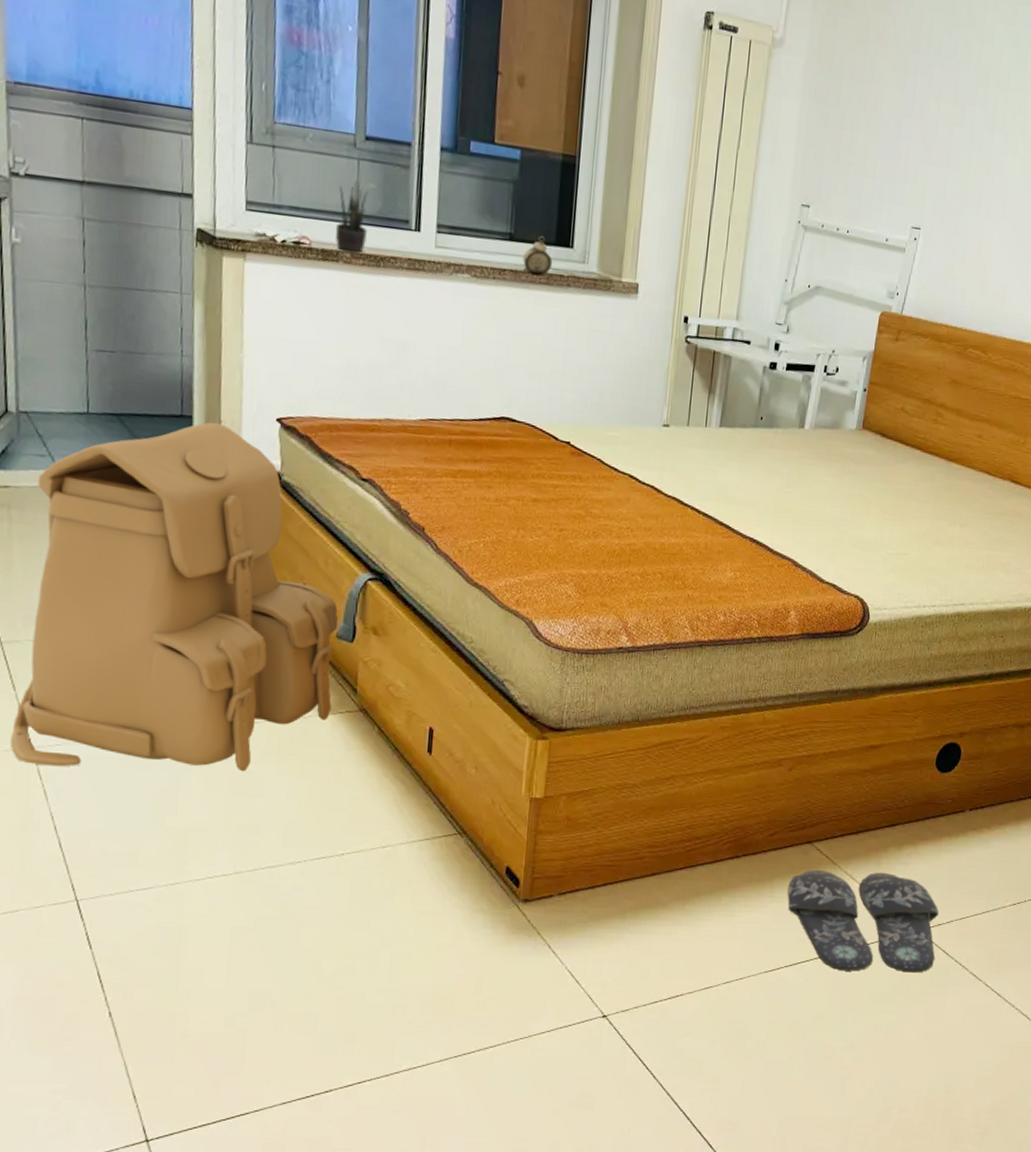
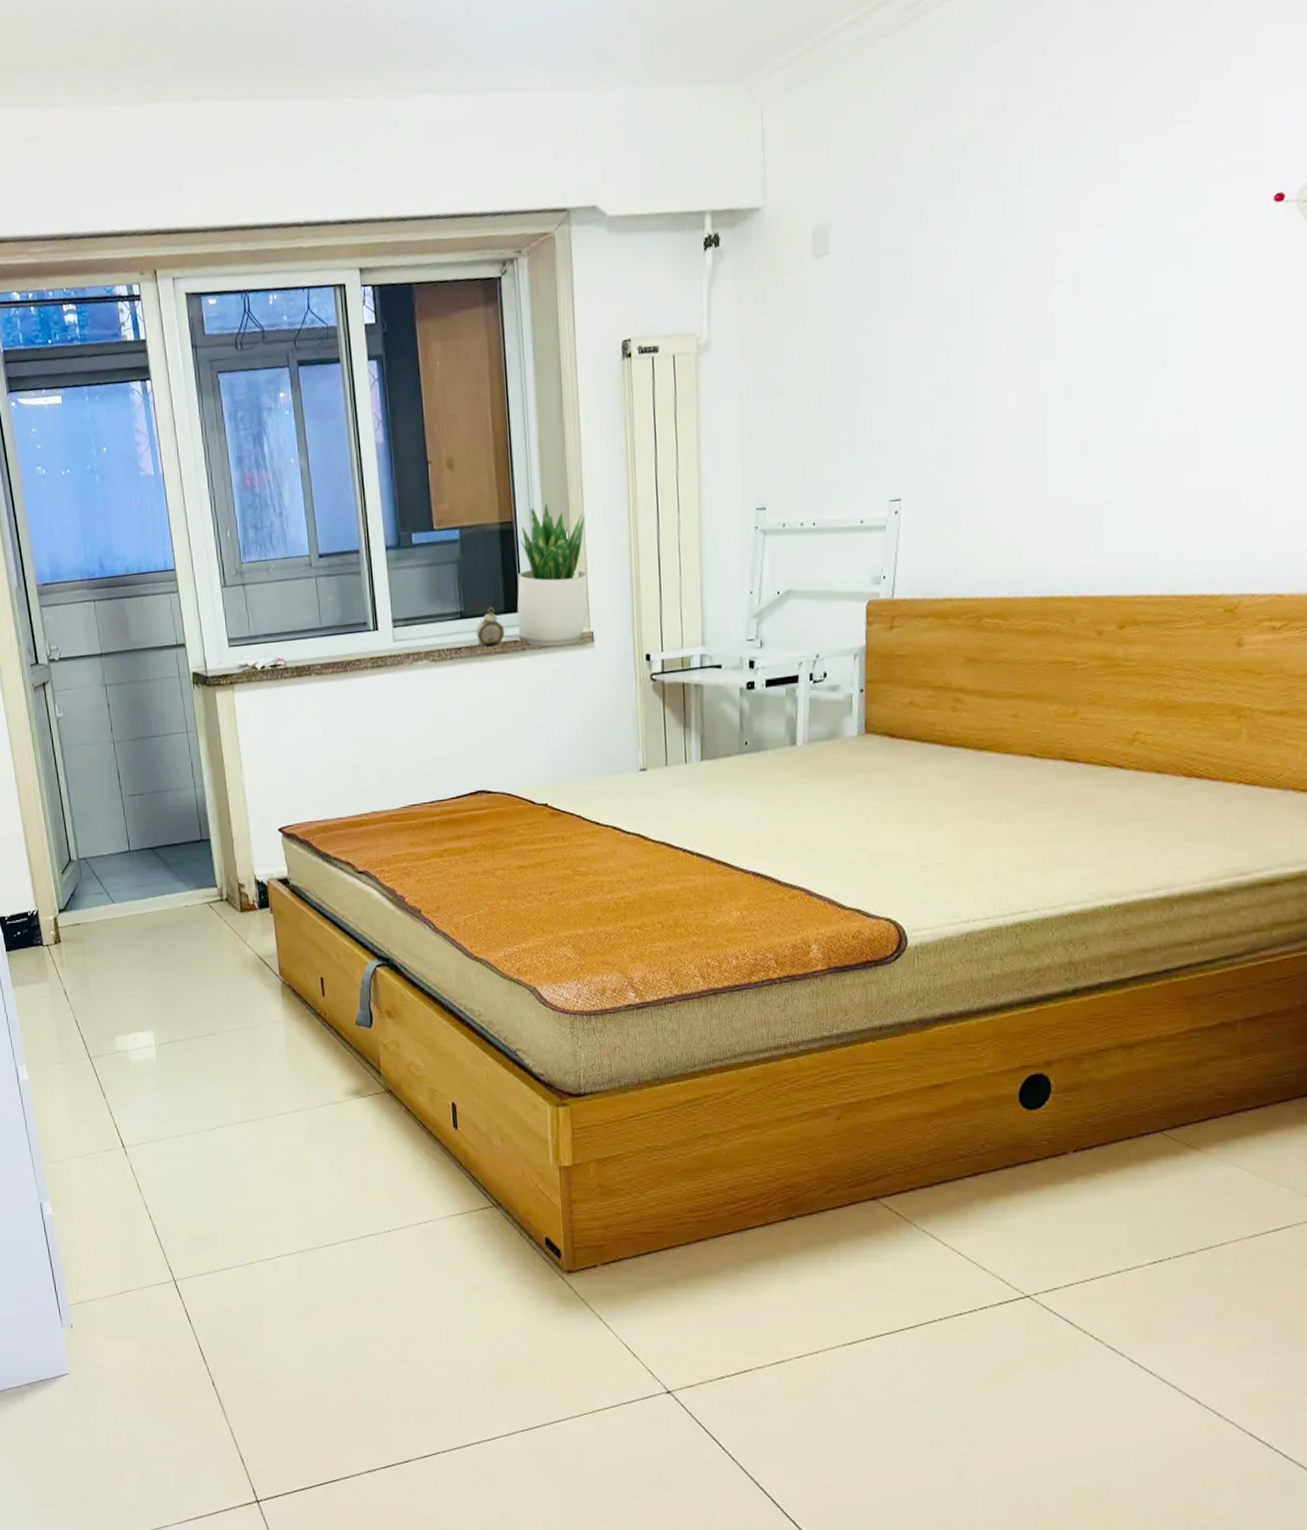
backpack: present [10,422,338,772] -> none [100,841,361,1162]
potted plant: present [335,181,368,254] -> none [303,597,332,665]
planter: none [566,147,647,292] -> present [517,504,588,648]
slippers: present [787,869,939,973] -> none [856,1229,1055,1346]

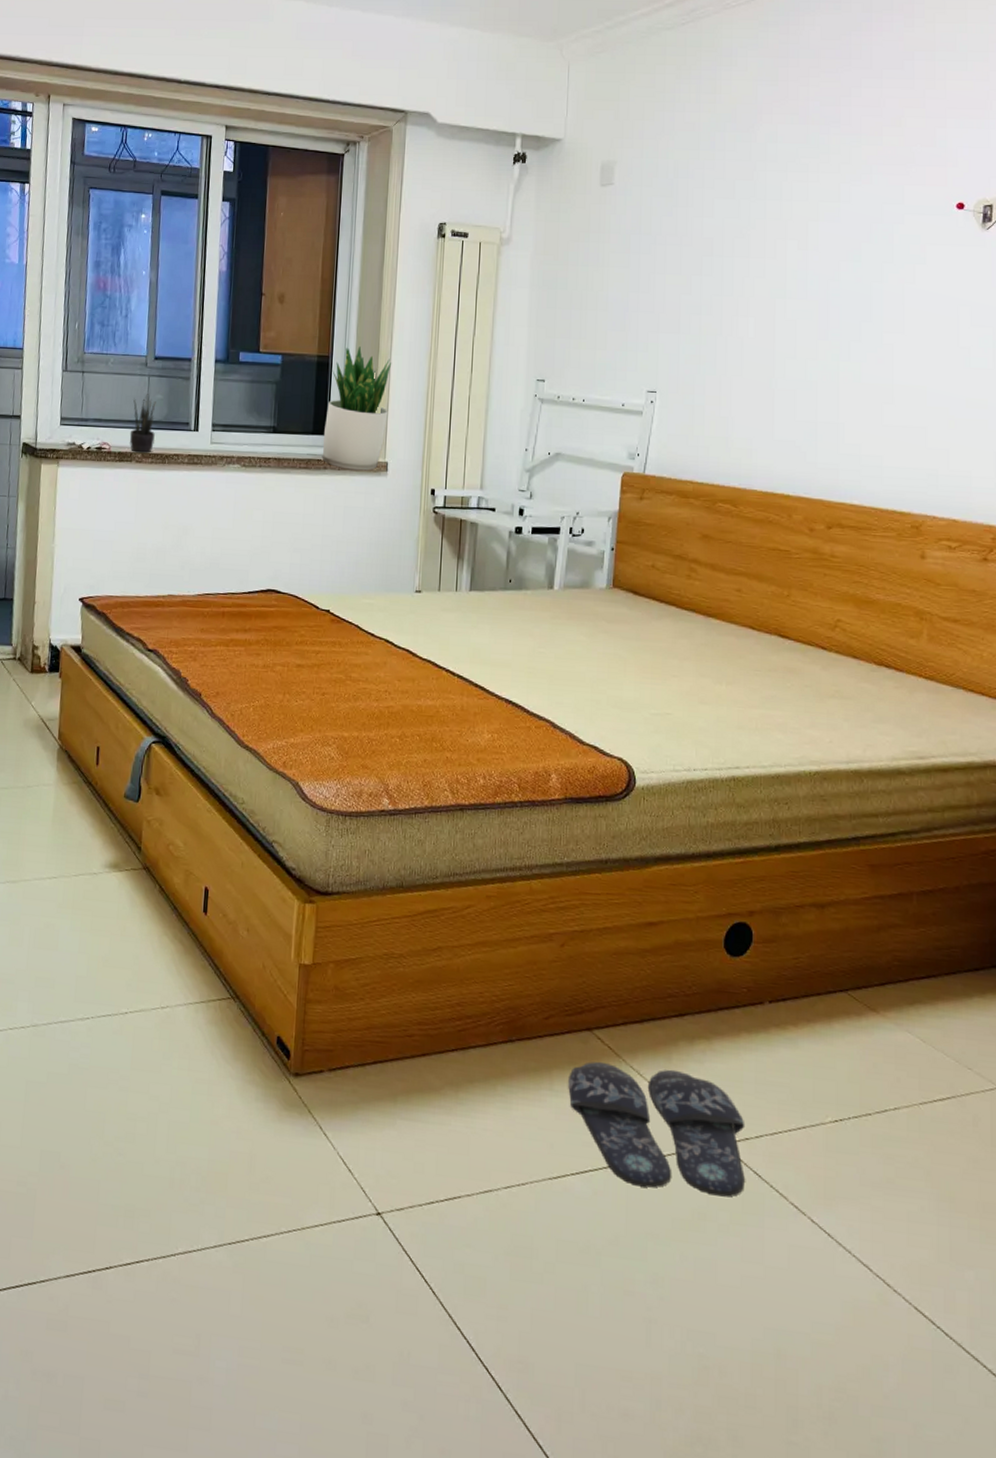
potted plant: none [303,597,332,665] -> present [129,394,156,454]
alarm clock: present [476,606,505,648] -> none [285,426,311,462]
slippers: none [856,1229,1055,1346] -> present [568,1061,745,1197]

